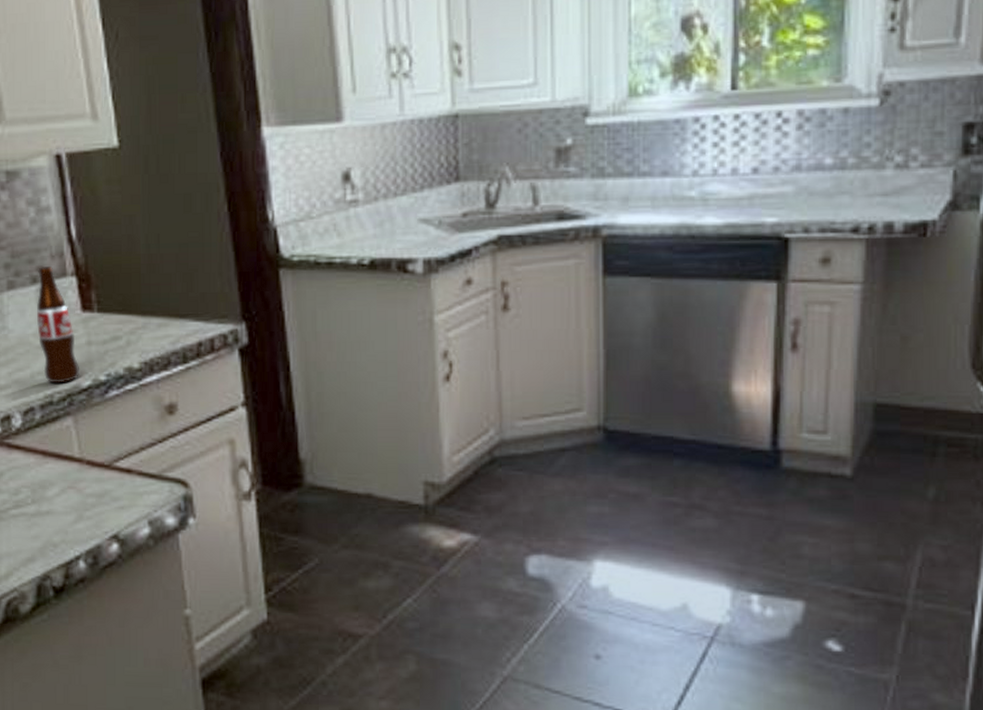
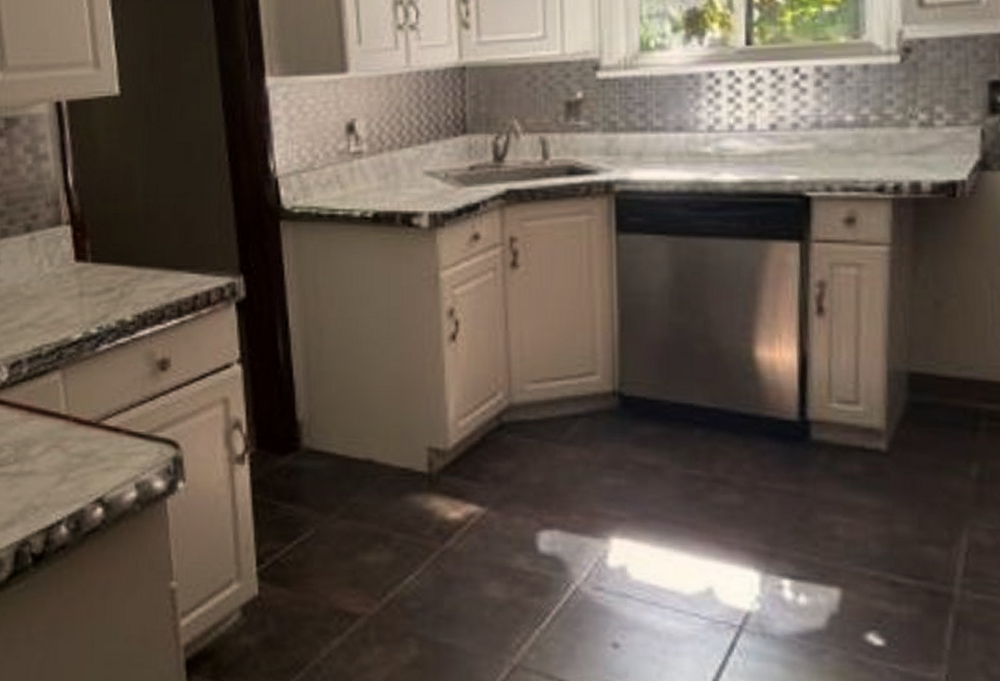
bottle: present [37,267,79,384] -> none [29,215,70,336]

